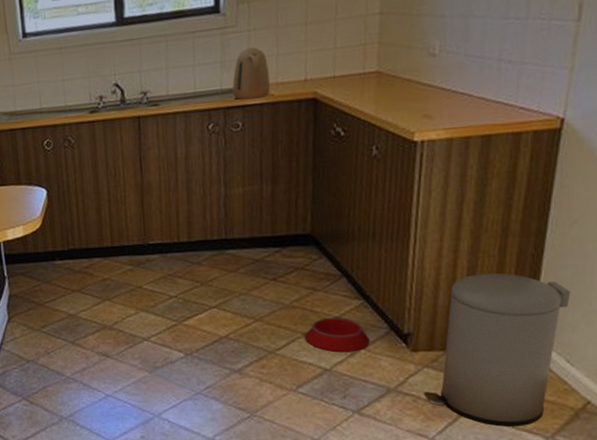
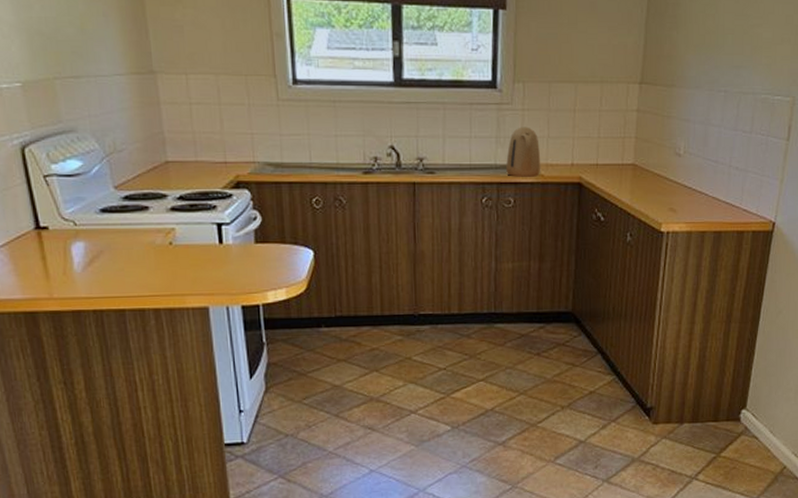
pet bowl: present [305,317,370,353] -> none [564,391,619,425]
pedal bin: present [424,272,571,427] -> none [662,354,775,490]

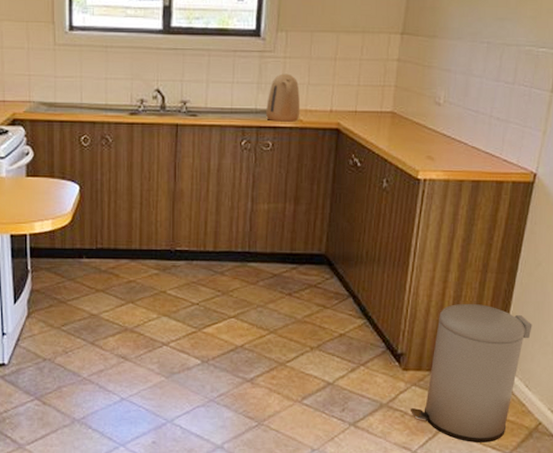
pedal bin: none [662,354,775,490] -> present [411,303,533,443]

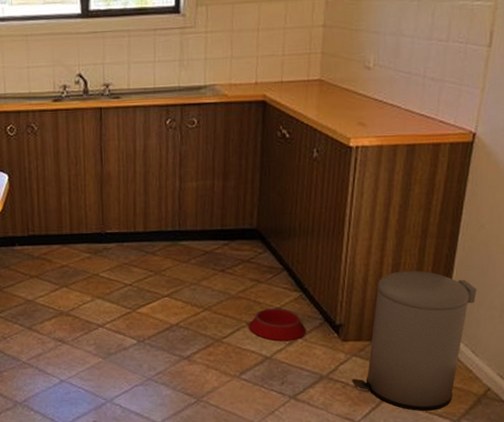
kettle: present [266,73,301,123] -> none [190,48,225,99]
pet bowl: none [313,334,369,368] -> present [249,308,306,342]

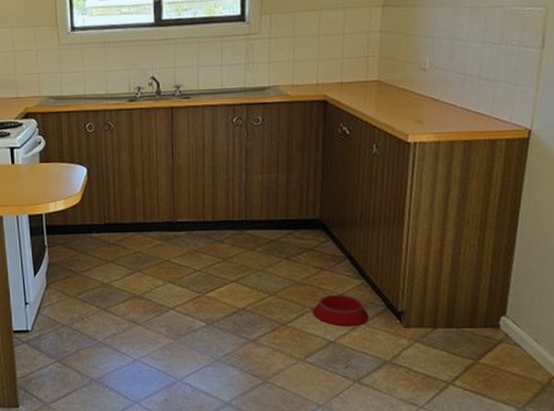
pedal bin: present [352,270,477,411] -> none [415,260,538,398]

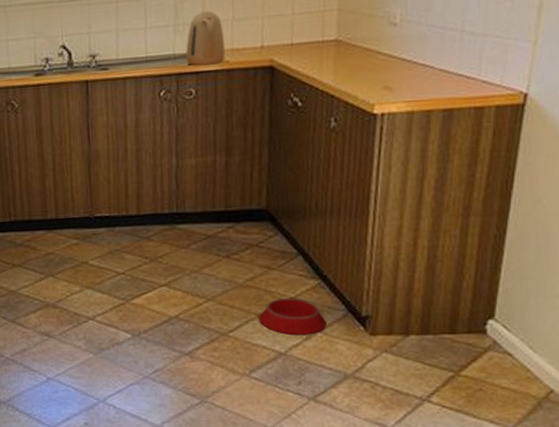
kettle: none [254,53,288,99] -> present [186,11,226,67]

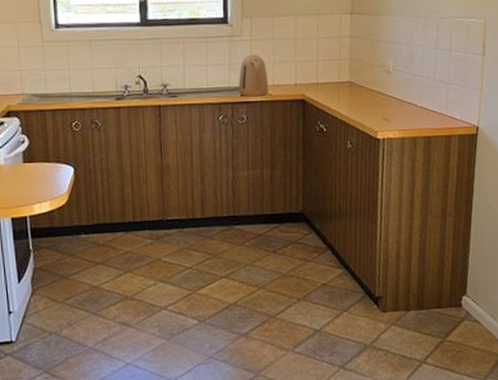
pet bowl: present [259,297,327,336] -> none [299,284,350,315]

